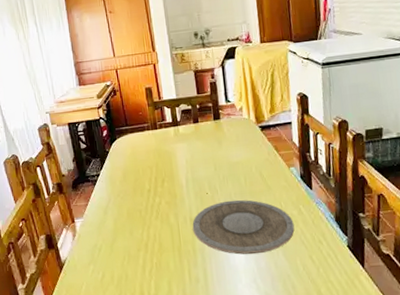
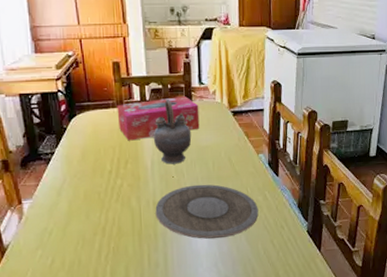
tissue box: none [151,115,230,161] -> present [117,96,200,141]
teapot: none [185,118,222,181] -> present [153,98,192,164]

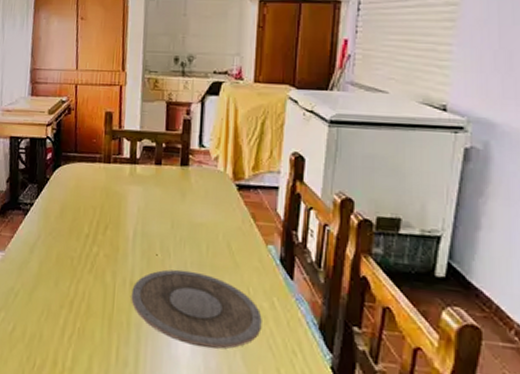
tissue box: present [117,96,200,141] -> none [103,158,196,204]
teapot: present [153,98,192,164] -> none [139,159,184,240]

